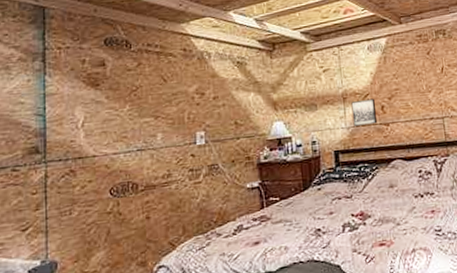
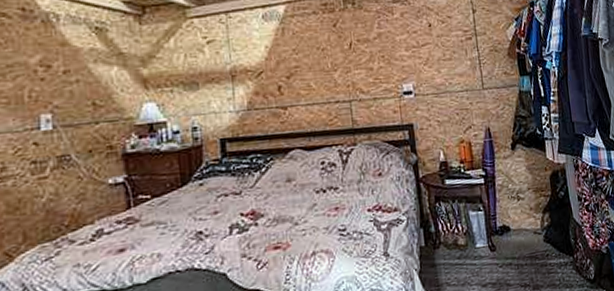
wall art: present [351,98,378,126] -> none [241,77,274,110]

